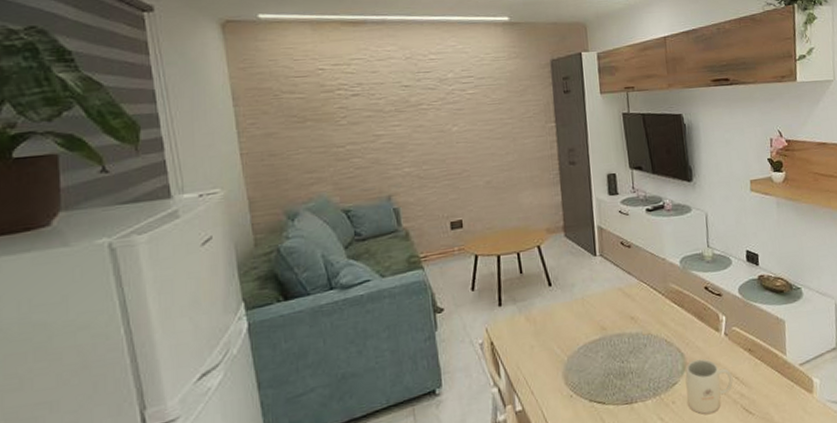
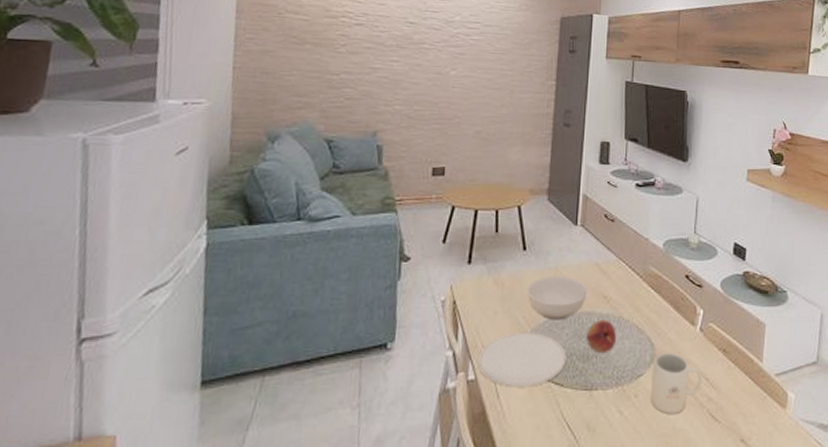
plate: none [522,359,605,412] -> present [477,333,567,388]
bowl: none [558,304,615,346] -> present [527,275,587,320]
fruit: none [620,338,649,369] -> present [586,320,617,352]

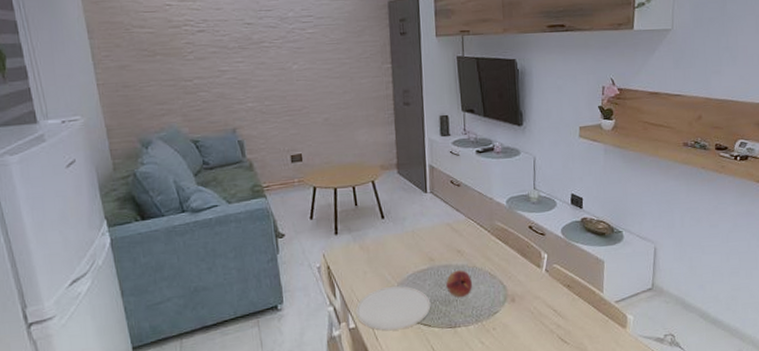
bowl: present [527,275,587,320] -> none [389,237,443,275]
mug: present [651,353,703,414] -> none [506,291,551,341]

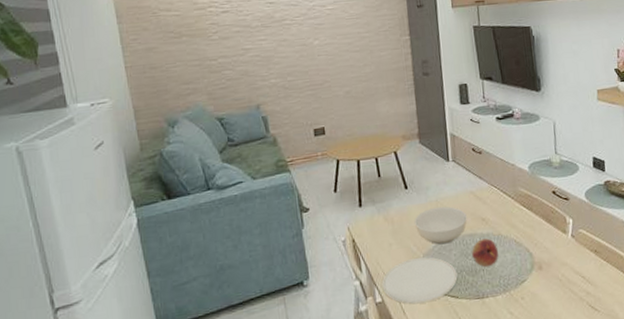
bowl: none [389,237,443,275] -> present [414,206,467,245]

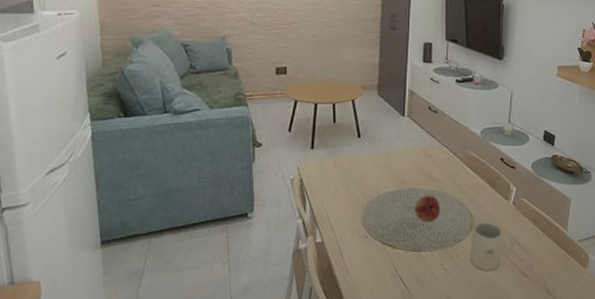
plate: present [381,257,458,305] -> none [323,205,398,249]
bowl: present [414,206,467,245] -> none [362,158,415,195]
mug: none [533,258,580,310] -> present [471,222,515,271]

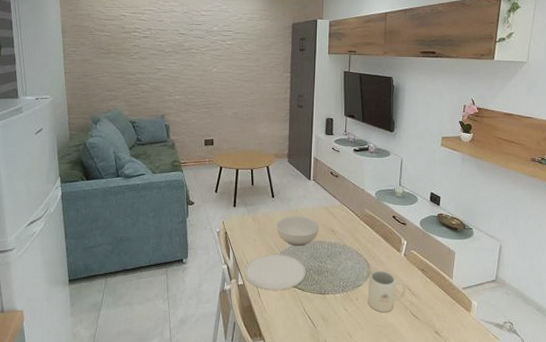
plate: none [323,205,398,249] -> present [244,254,306,291]
bowl: none [362,158,415,195] -> present [276,215,319,246]
fruit: present [415,195,441,221] -> none [320,247,342,269]

